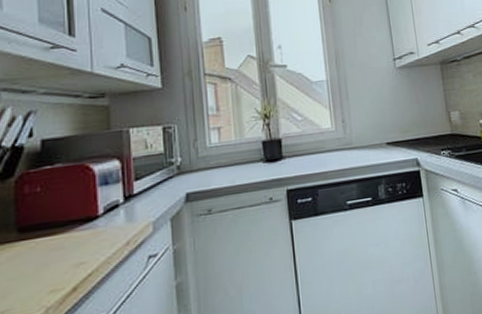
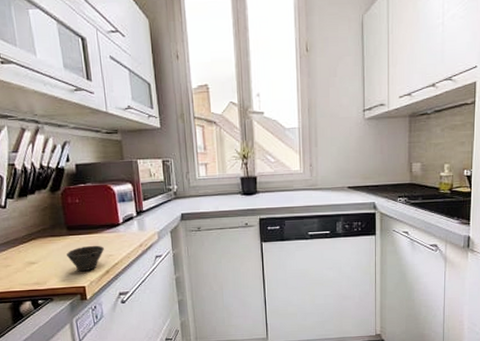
cup: none [13,250,72,295] -> present [67,245,104,272]

